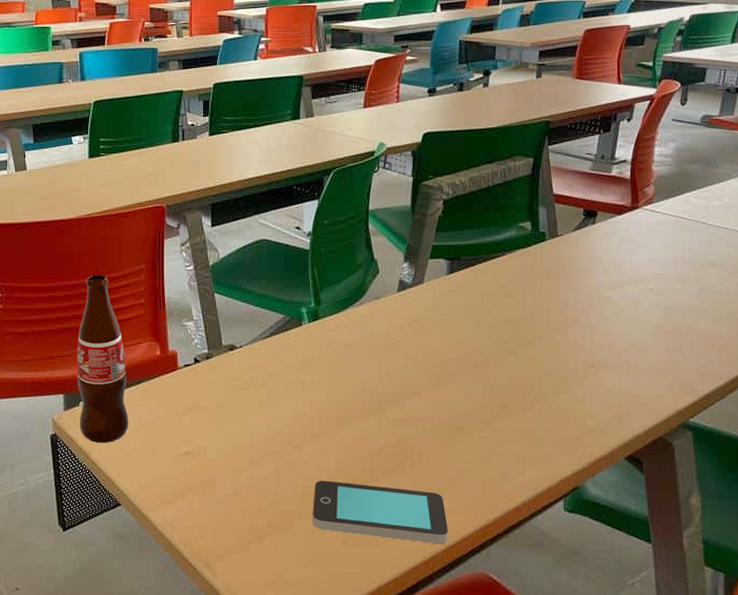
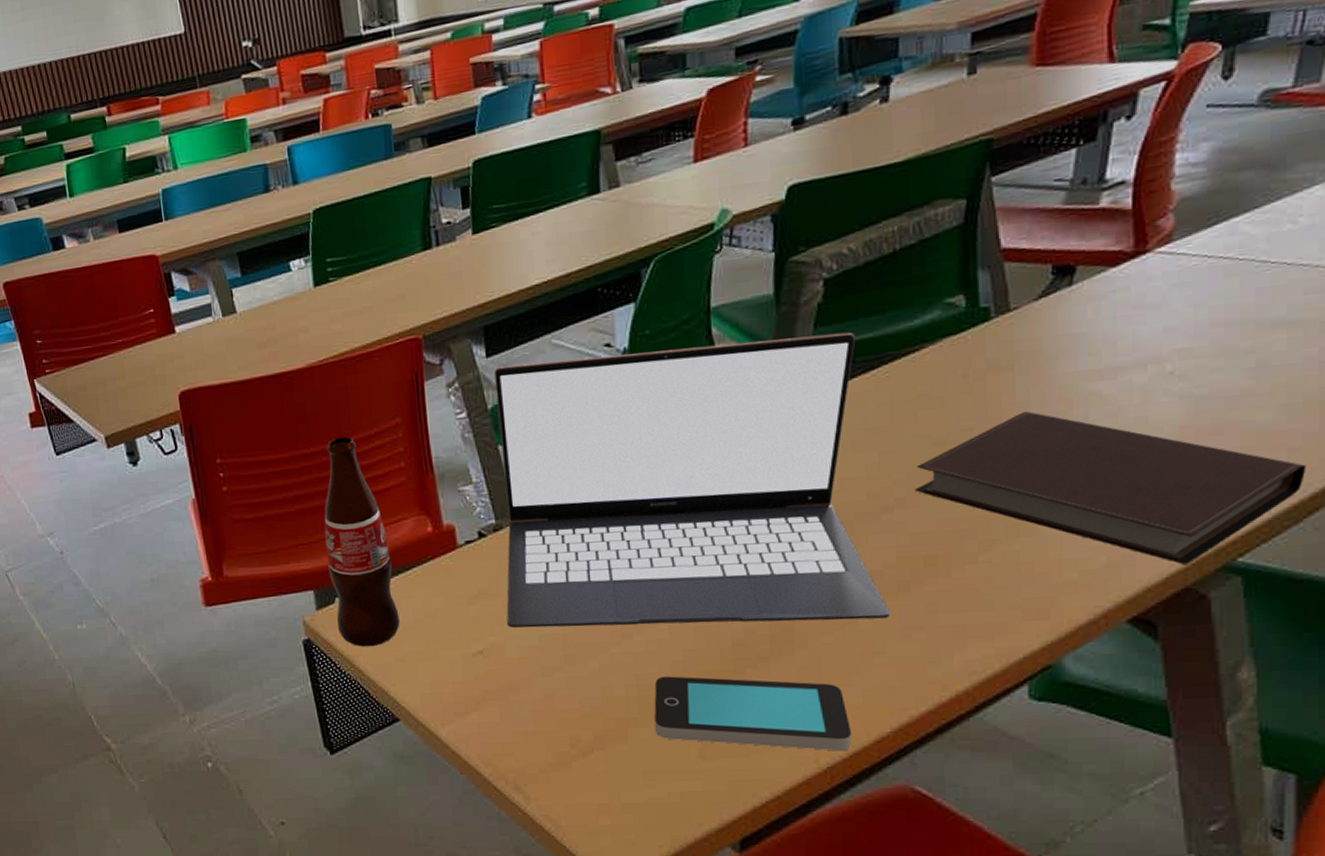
laptop: none [210,235,477,445] -> present [494,332,890,628]
notebook: none [496,306,729,421] -> present [915,411,1307,565]

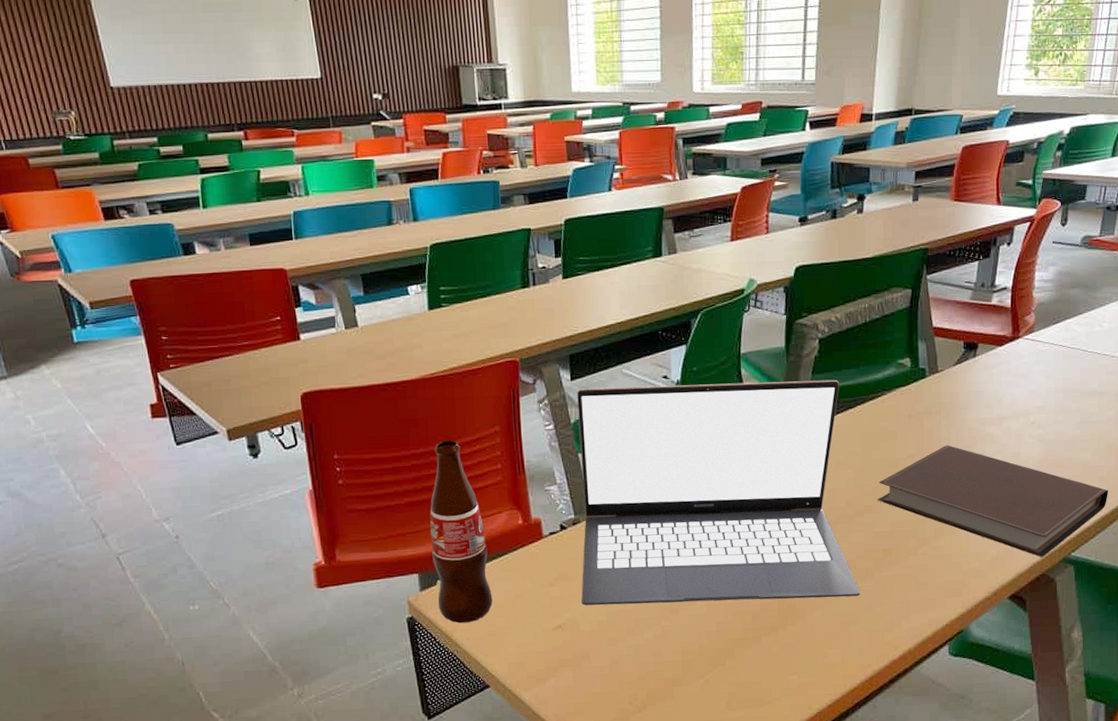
smartphone: present [654,676,851,751] -> none [694,643,834,700]

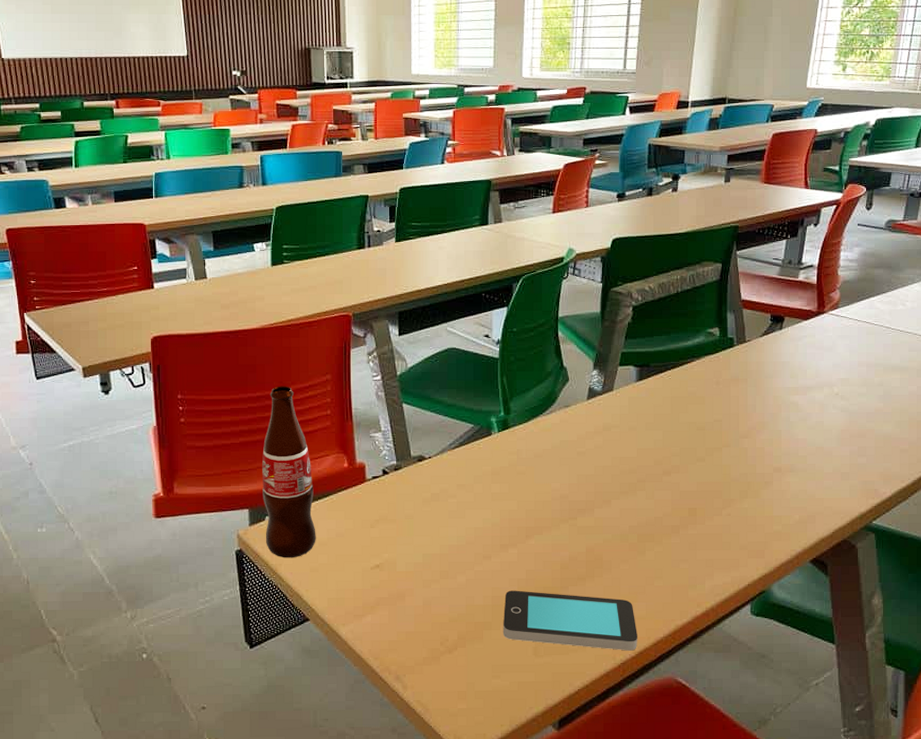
laptop: present [577,379,861,606] -> none [400,343,666,552]
smartphone: none [694,643,834,700] -> present [502,590,637,651]
notebook: present [878,445,1109,558] -> none [685,412,910,524]

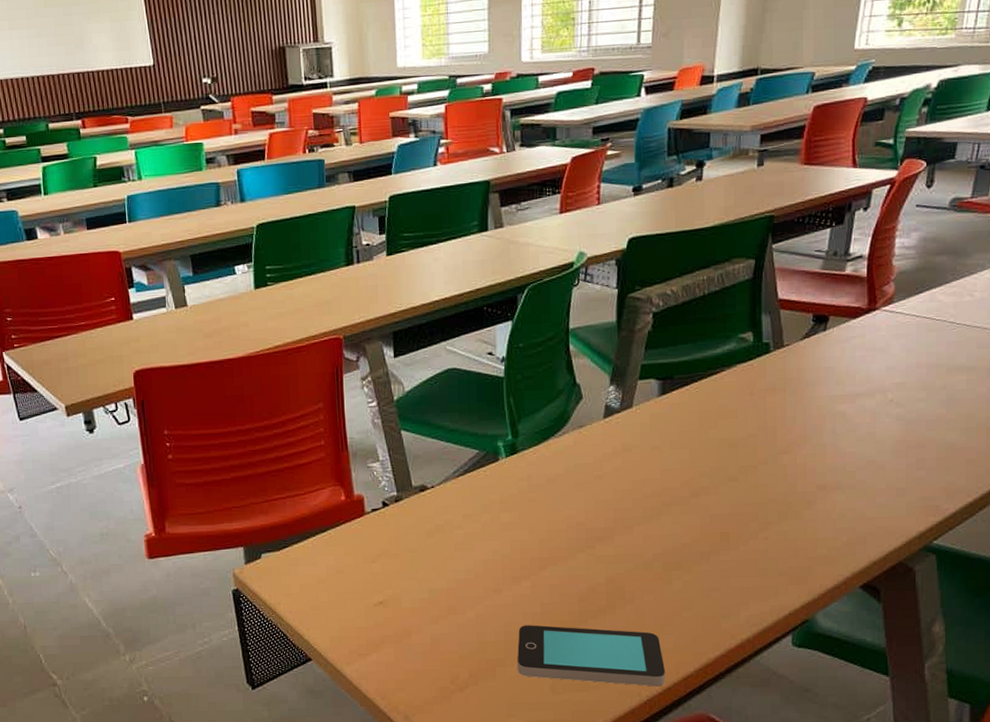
bottle: present [262,386,316,558] -> none [255,416,315,597]

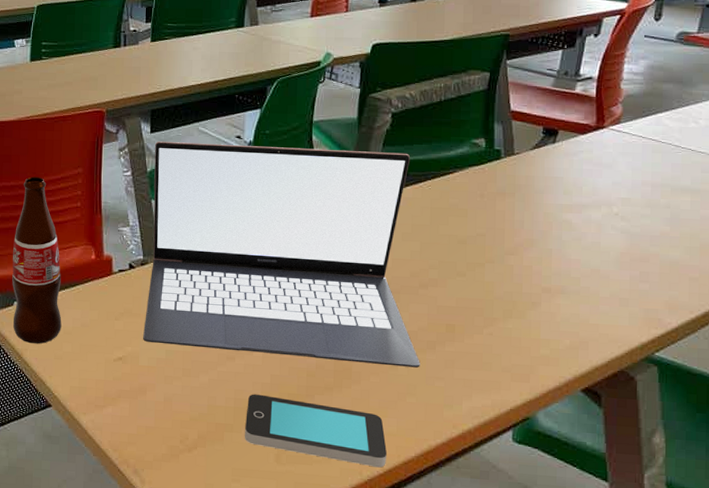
bottle: none [255,416,315,597] -> present [12,176,62,344]
laptop: none [400,355,695,583] -> present [143,141,420,368]

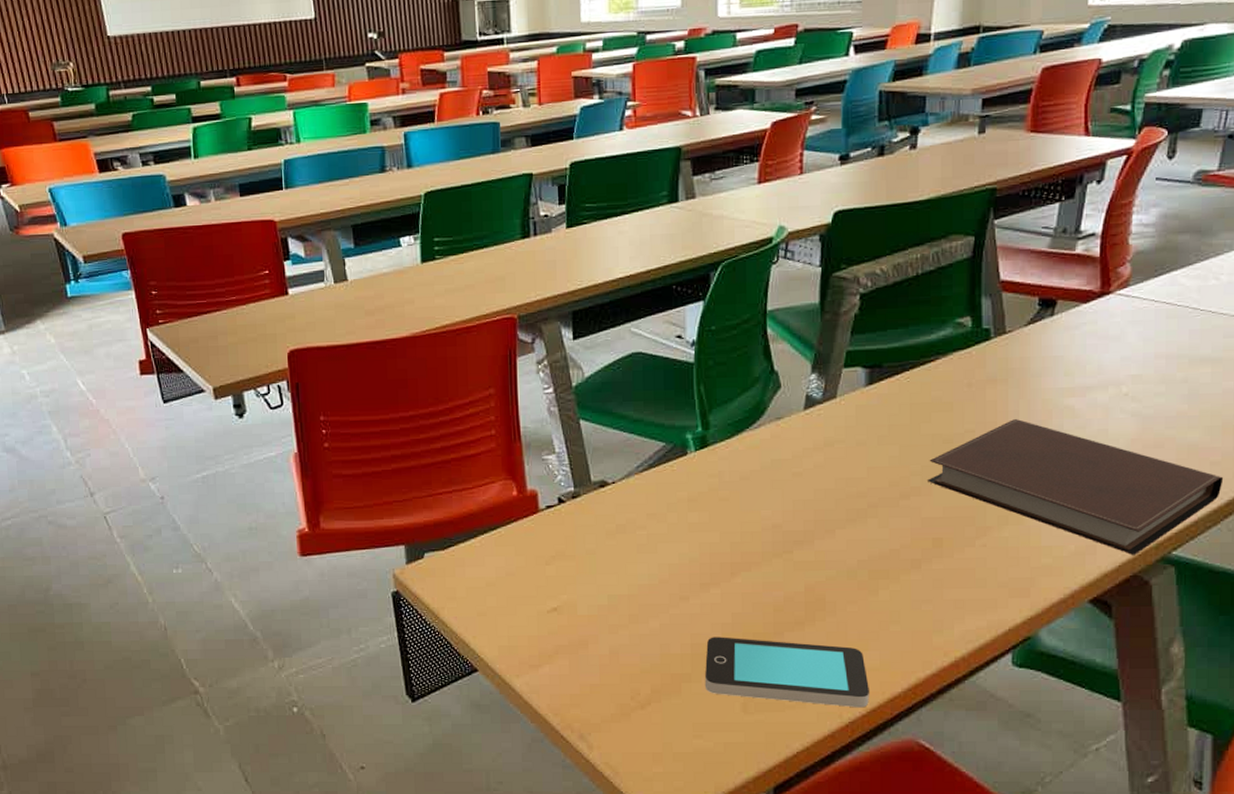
bottle: present [12,176,62,344] -> none [418,403,483,601]
laptop: present [143,141,420,368] -> none [580,341,904,592]
notebook: none [444,228,701,354] -> present [928,419,1224,556]

